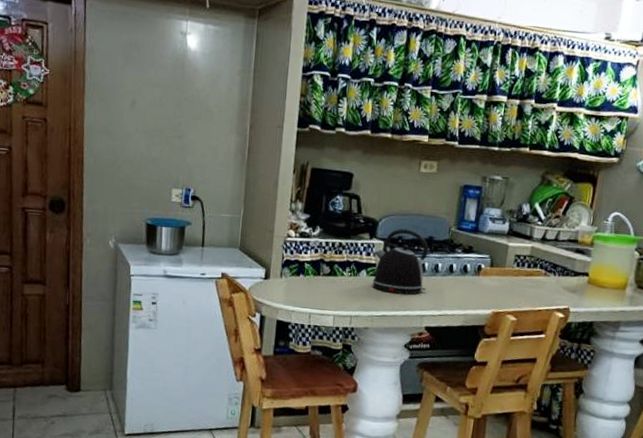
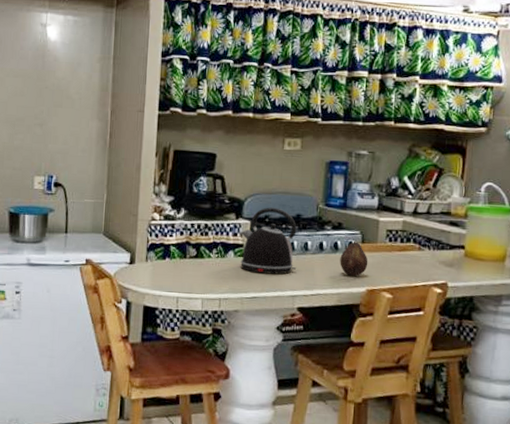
fruit: none [468,264,496,299] -> present [340,240,368,276]

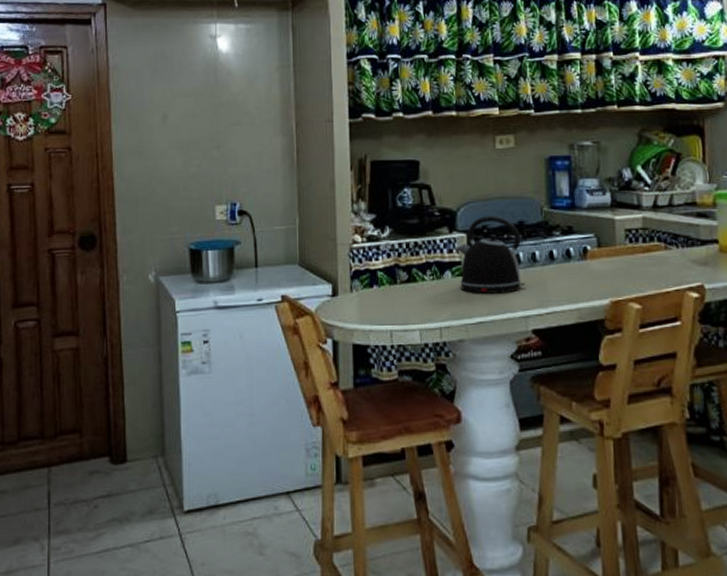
fruit: present [340,240,368,276] -> none [575,245,609,287]

